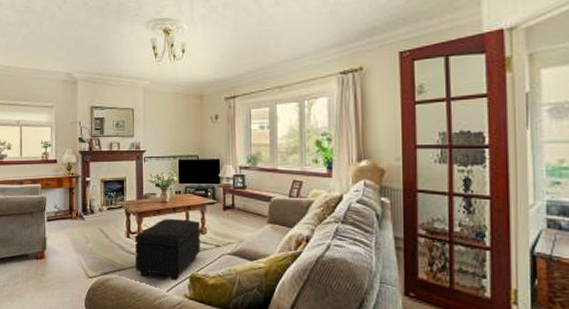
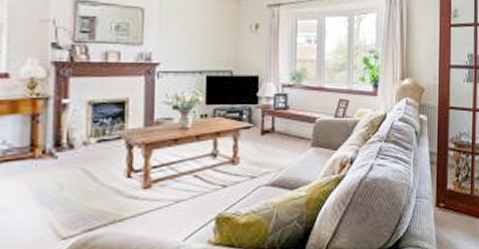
footstool: present [135,218,200,281] -> none [139,148,231,226]

